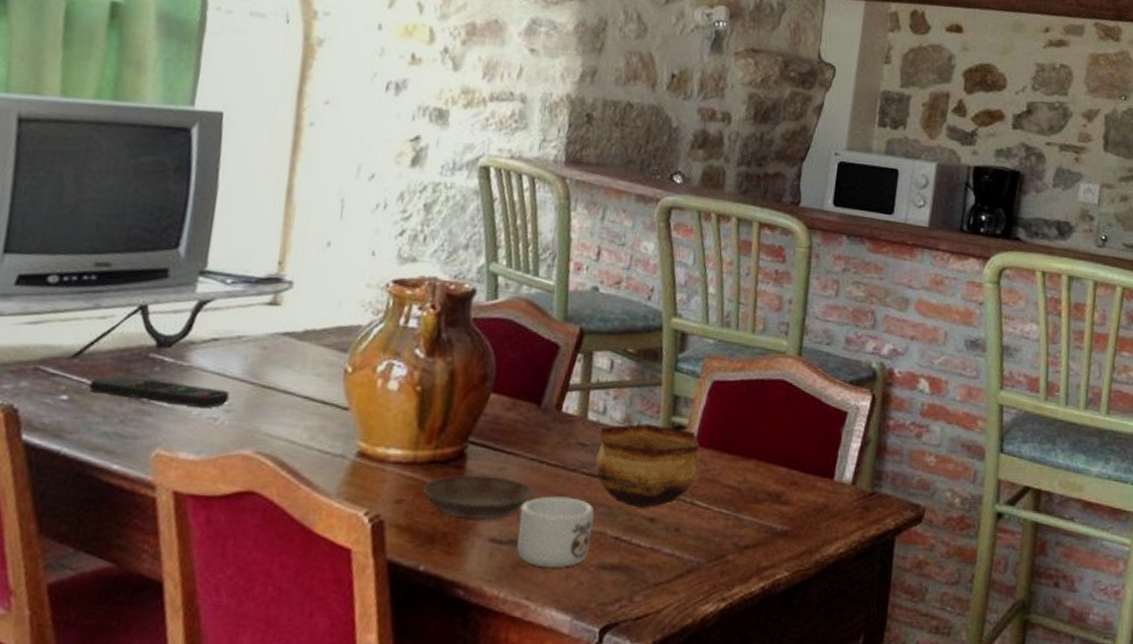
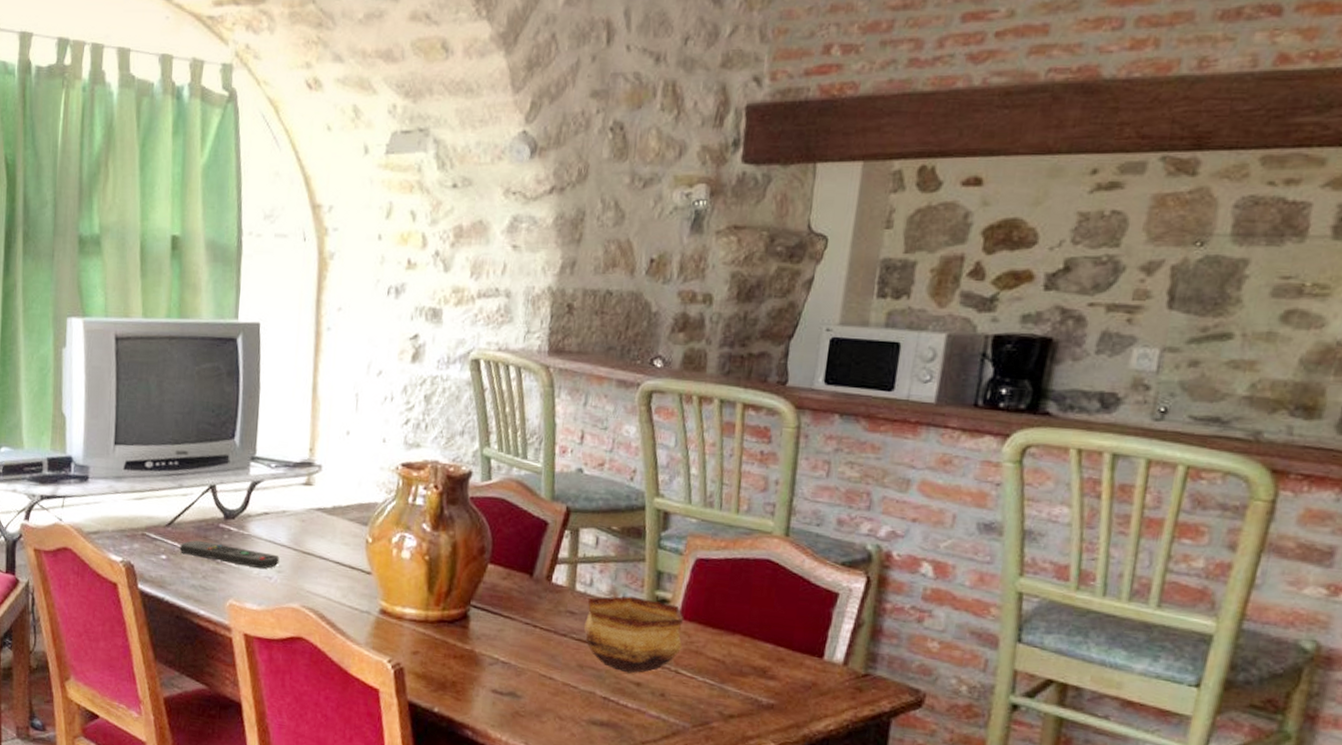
saucer: present [423,474,534,520] -> none [435,633,529,674]
mug: present [517,496,595,568] -> none [516,656,584,720]

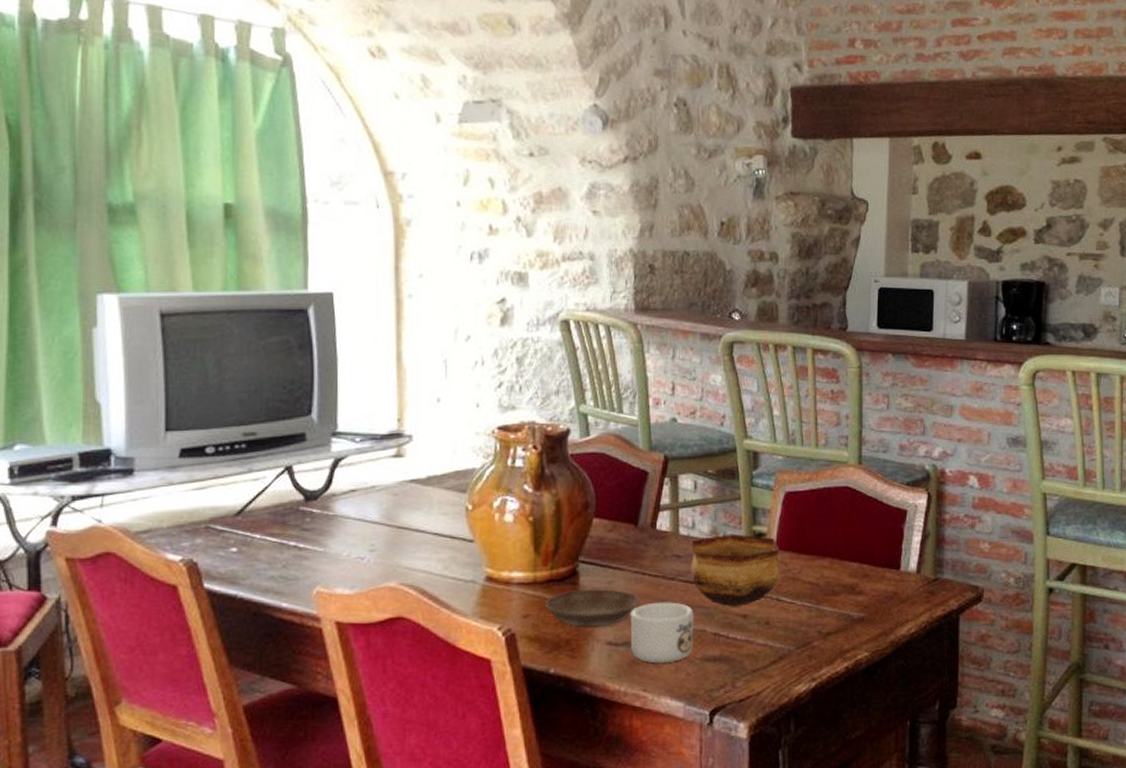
remote control: present [179,540,280,569] -> none [253,527,371,550]
saucer: none [435,633,529,674] -> present [546,589,640,627]
mug: none [516,656,584,720] -> present [630,602,694,664]

